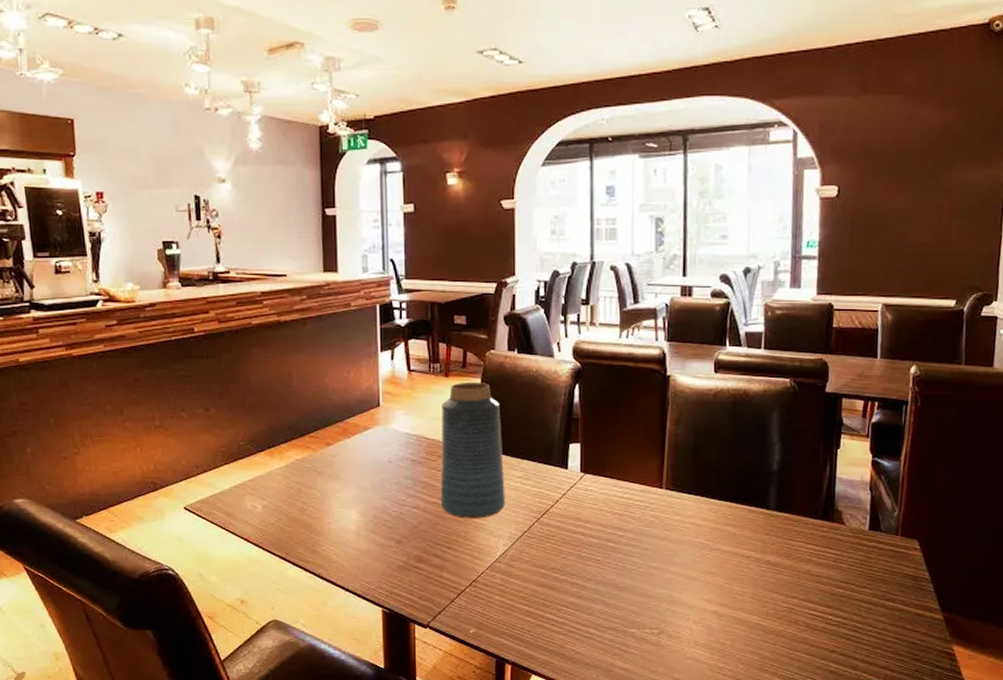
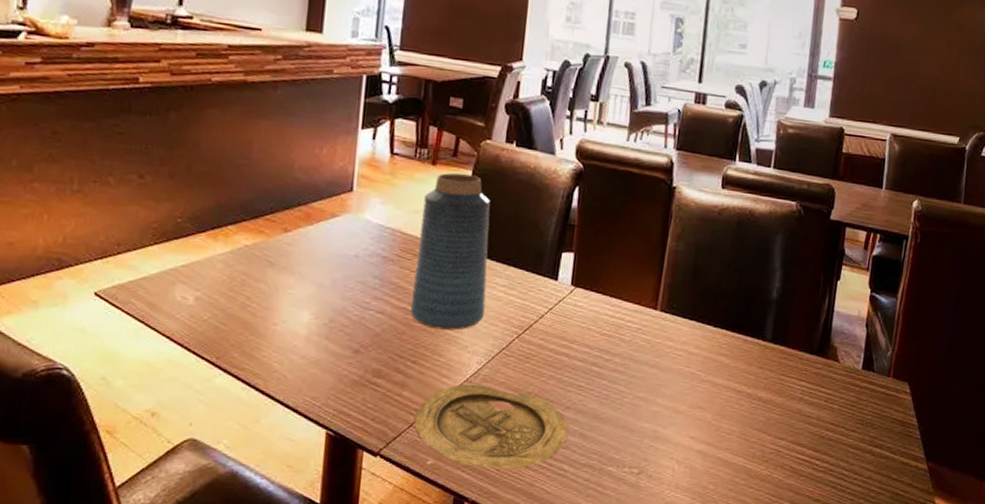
plate: none [455,563,591,635] -> present [414,384,569,470]

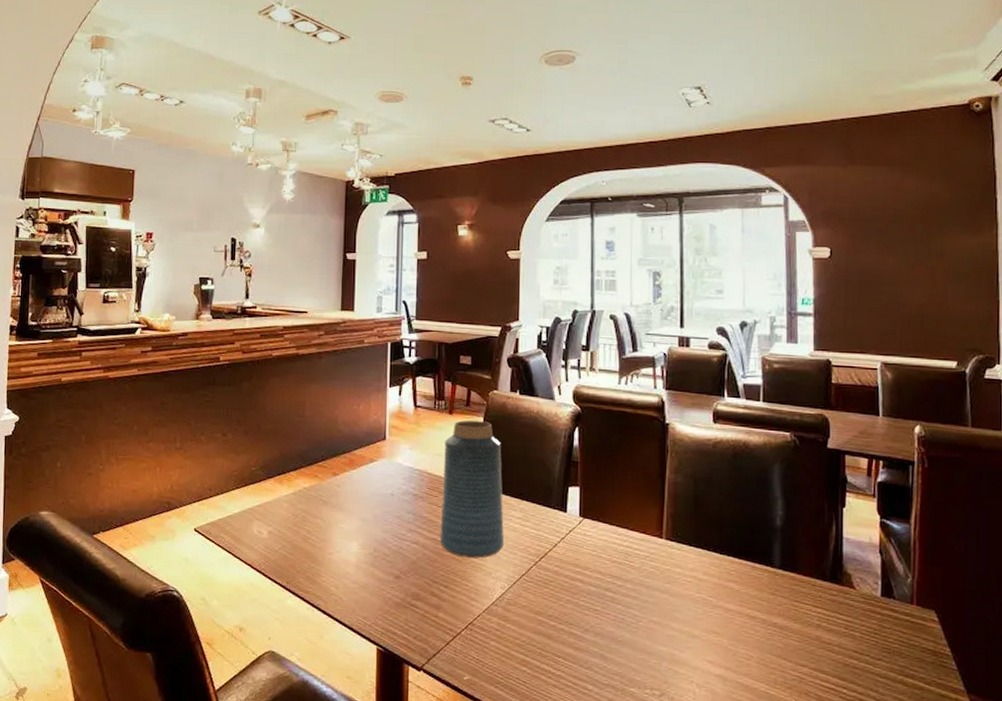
plate: present [414,384,569,470] -> none [450,606,589,687]

